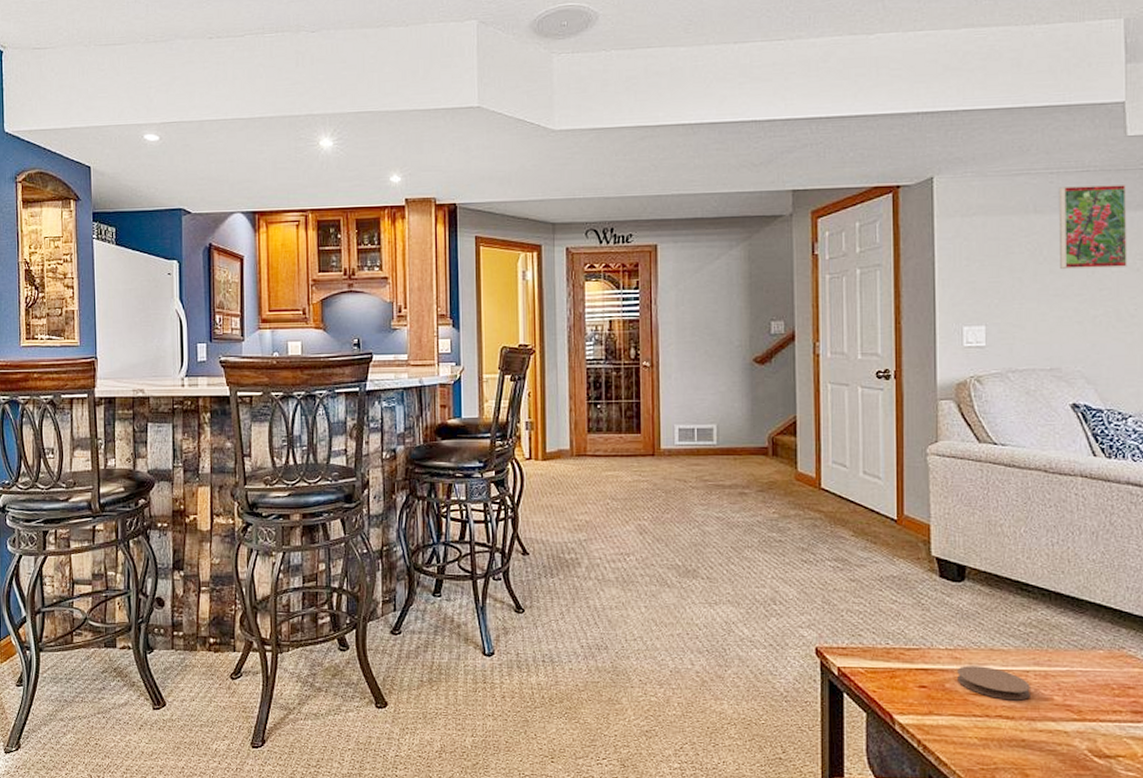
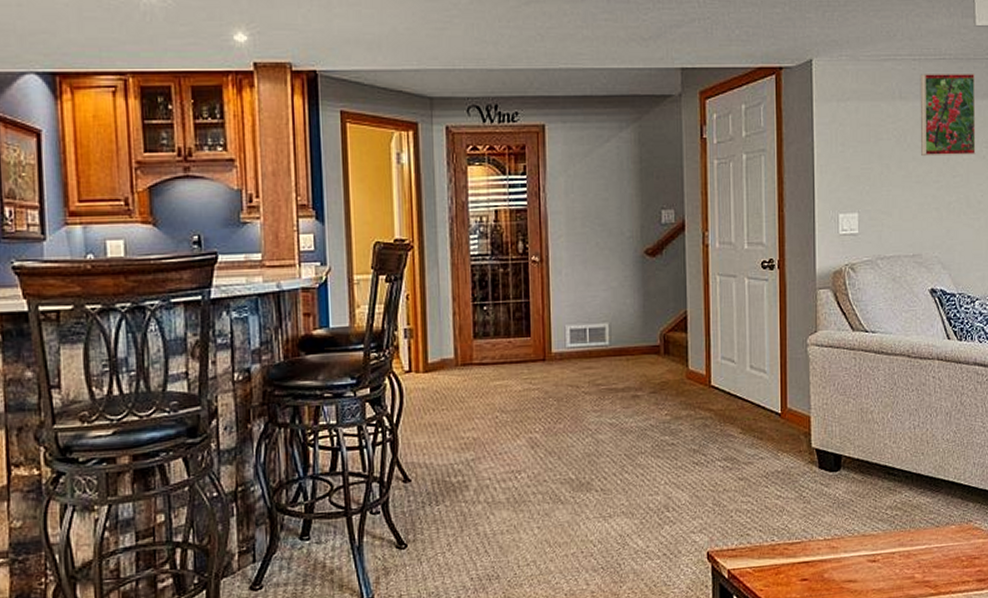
coaster: present [957,666,1030,701] -> none [834,552,896,584]

